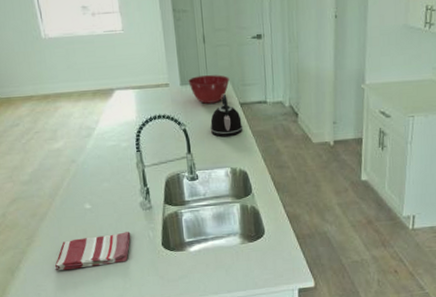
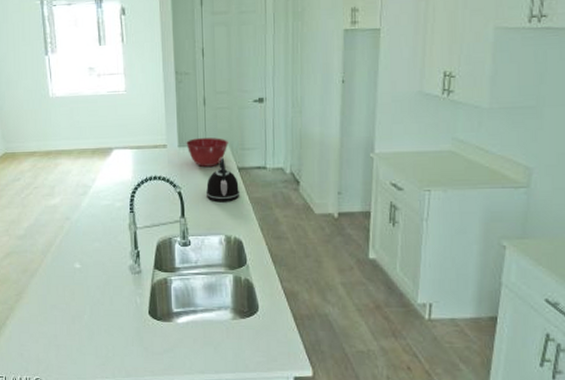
dish towel: present [54,232,131,271] -> none [40,296,118,332]

